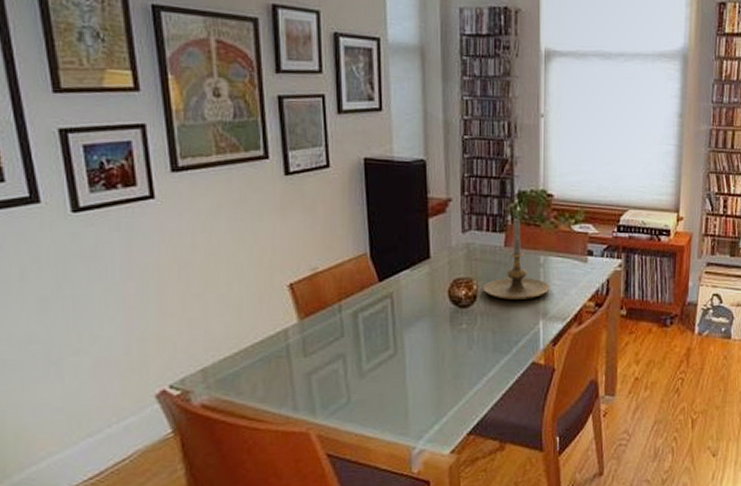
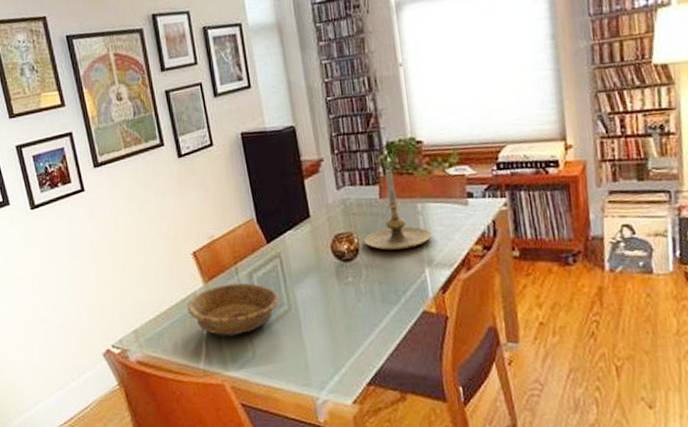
decorative bowl: none [275,322,385,380] -> present [187,282,280,336]

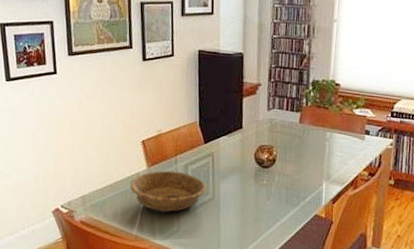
candle holder: present [364,169,432,250] -> none [281,101,333,166]

